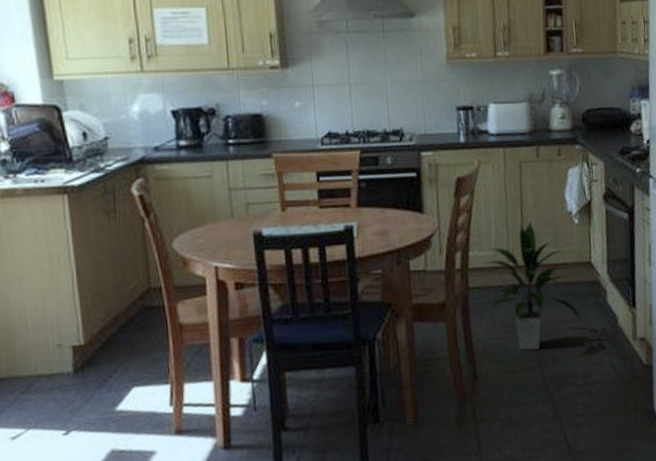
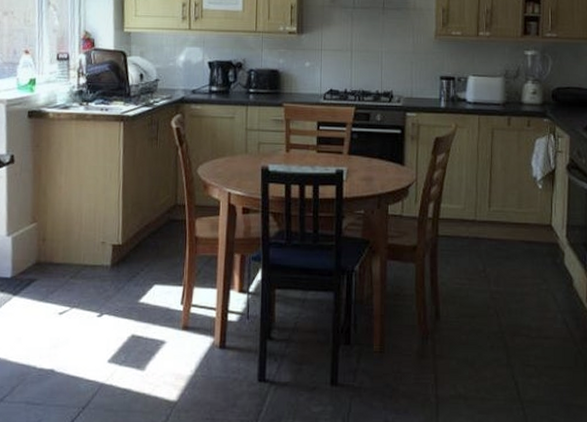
indoor plant: present [484,221,583,351] -> none [452,182,540,300]

